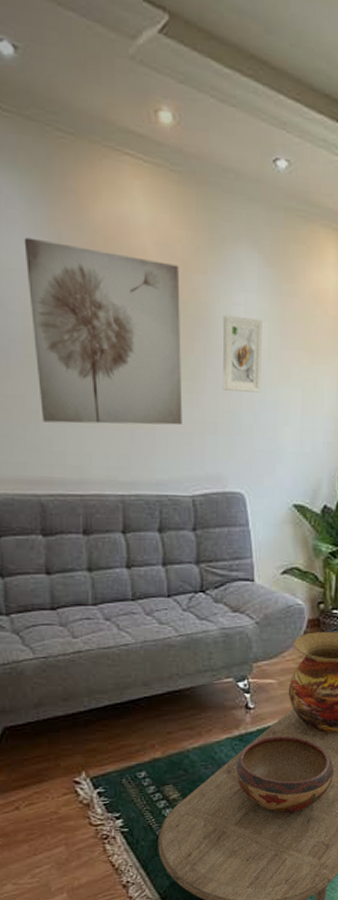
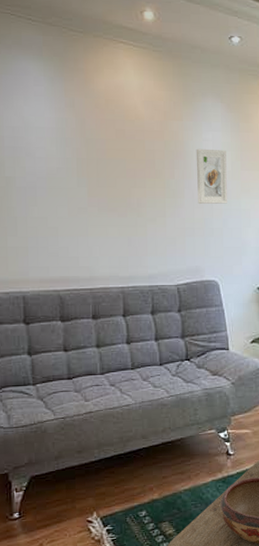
wall art: present [24,237,183,426] -> none [47,104,168,235]

